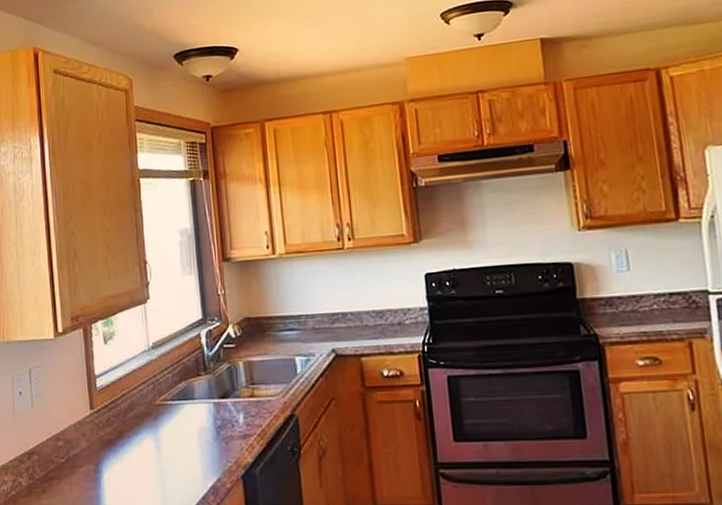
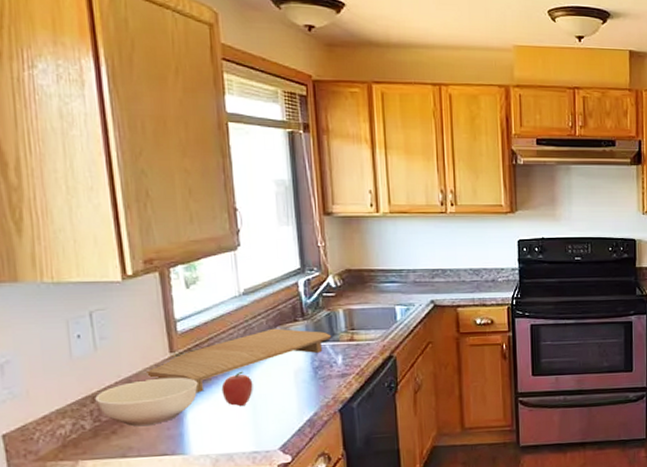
bowl: none [31,435,113,486] -> present [95,377,198,427]
cutting board: none [70,383,233,453] -> present [146,328,332,393]
fruit: none [133,430,161,468] -> present [221,371,253,406]

